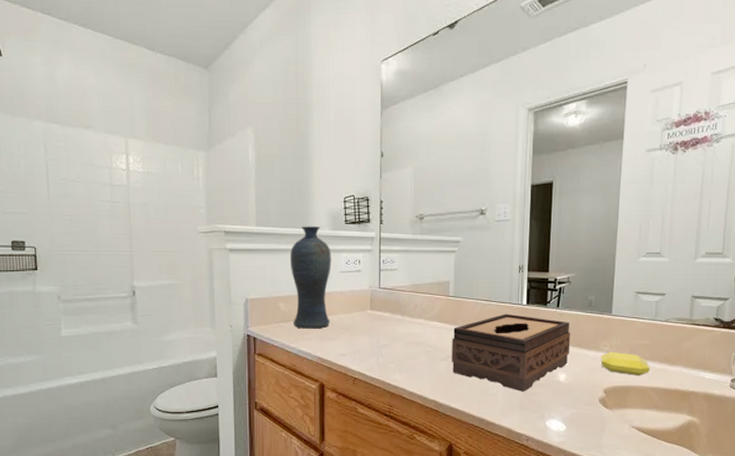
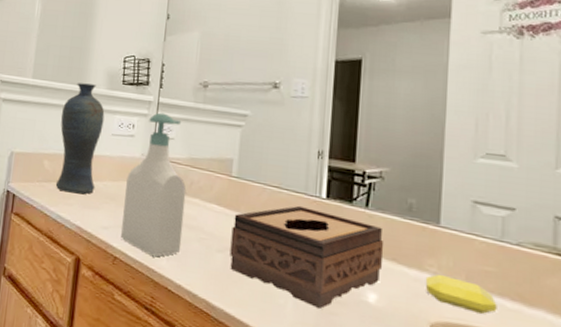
soap bottle: none [358,247,412,373] -> present [121,112,187,257]

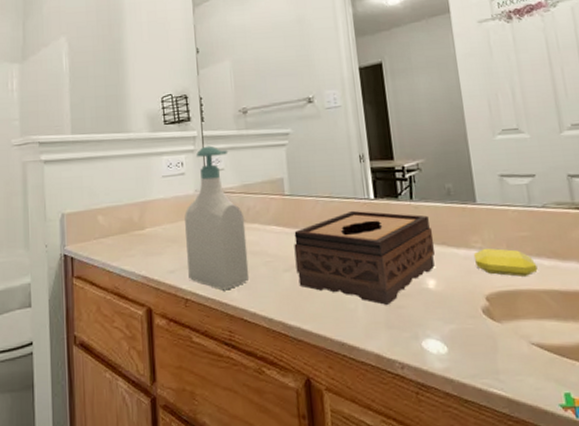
vase: present [55,83,105,194] -> none [107,129,155,244]

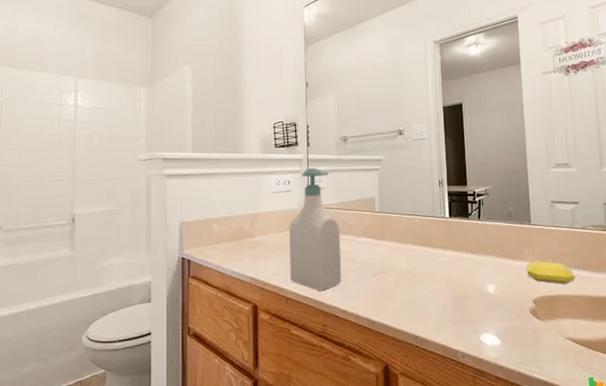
tissue box: present [294,210,436,305] -> none [381,226,496,305]

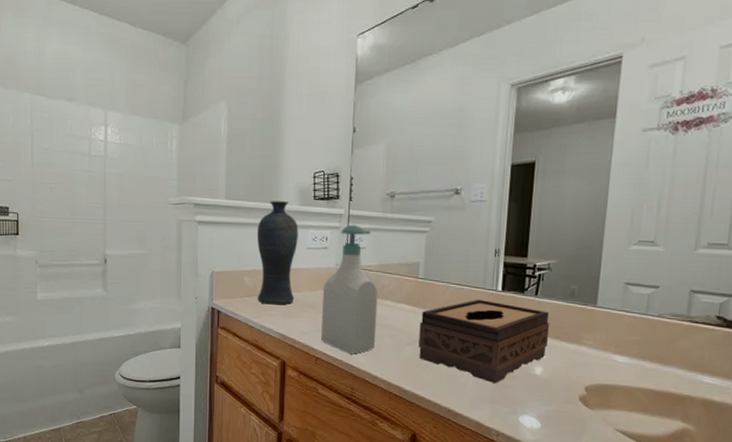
vase: none [223,151,263,250] -> present [256,201,299,305]
tissue box: none [381,226,496,305] -> present [418,299,550,383]
soap bar: present [526,260,575,284] -> none [582,346,639,374]

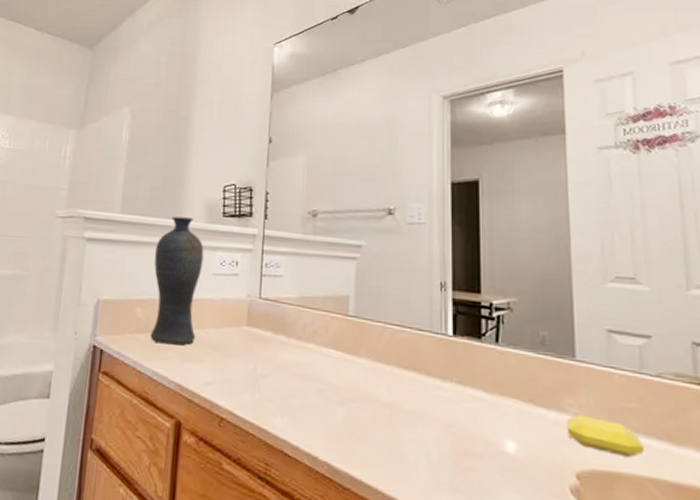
soap bottle: present [321,224,378,354] -> none [227,247,299,415]
tissue box: present [418,299,550,383] -> none [352,345,520,464]
soap bar: none [582,346,639,374] -> present [566,414,644,457]

